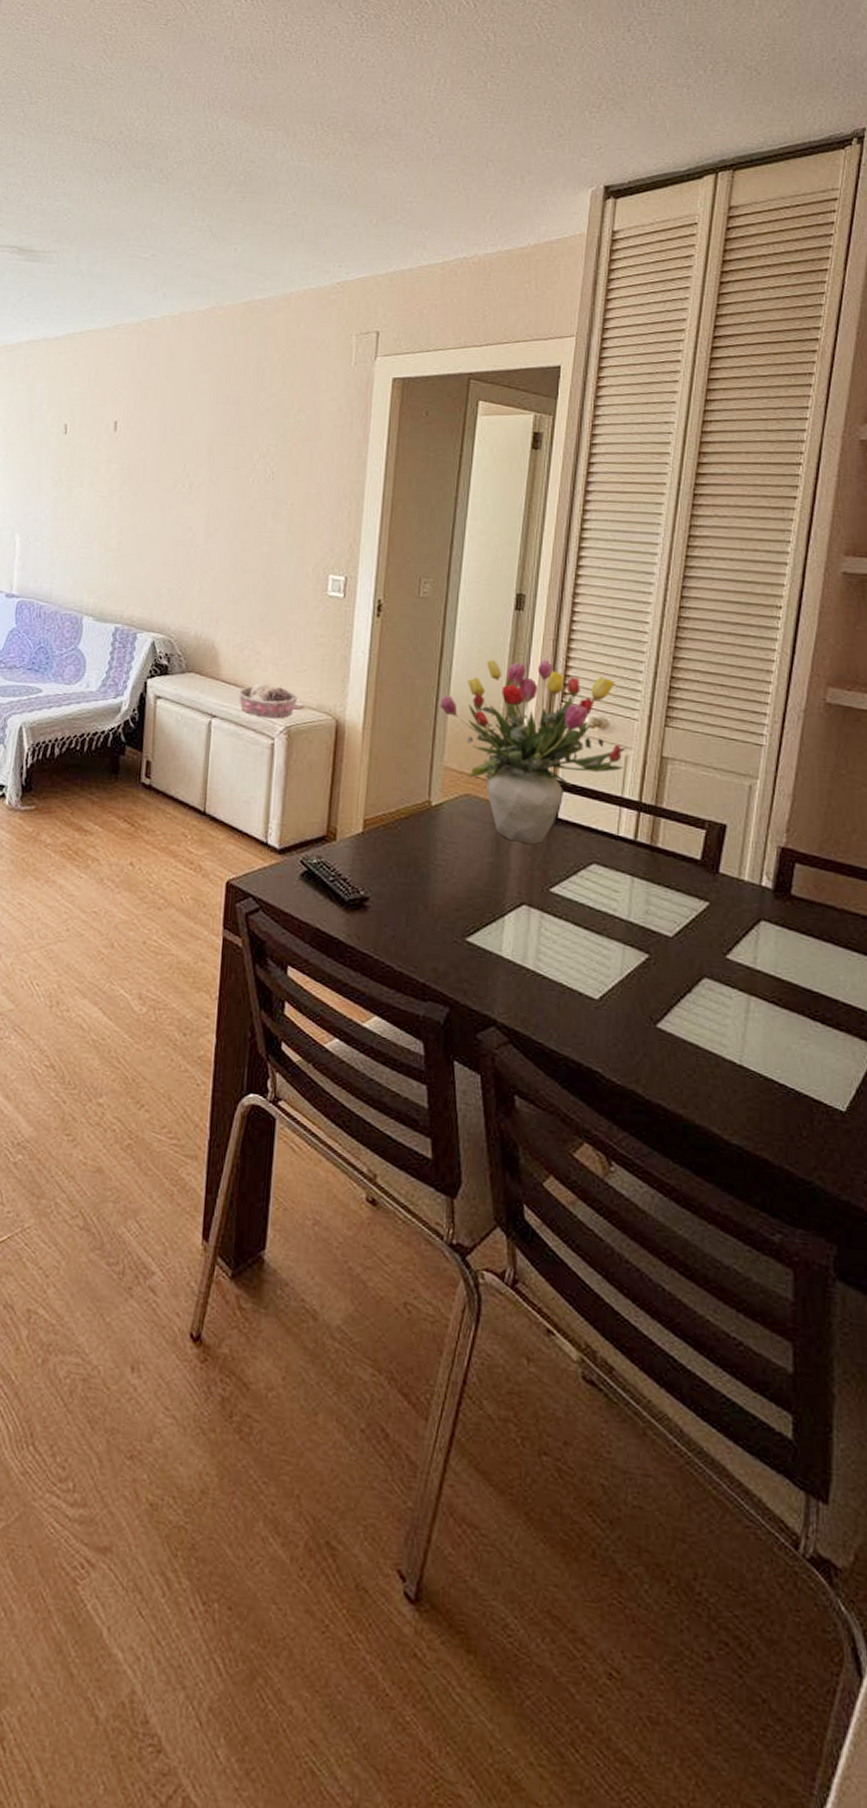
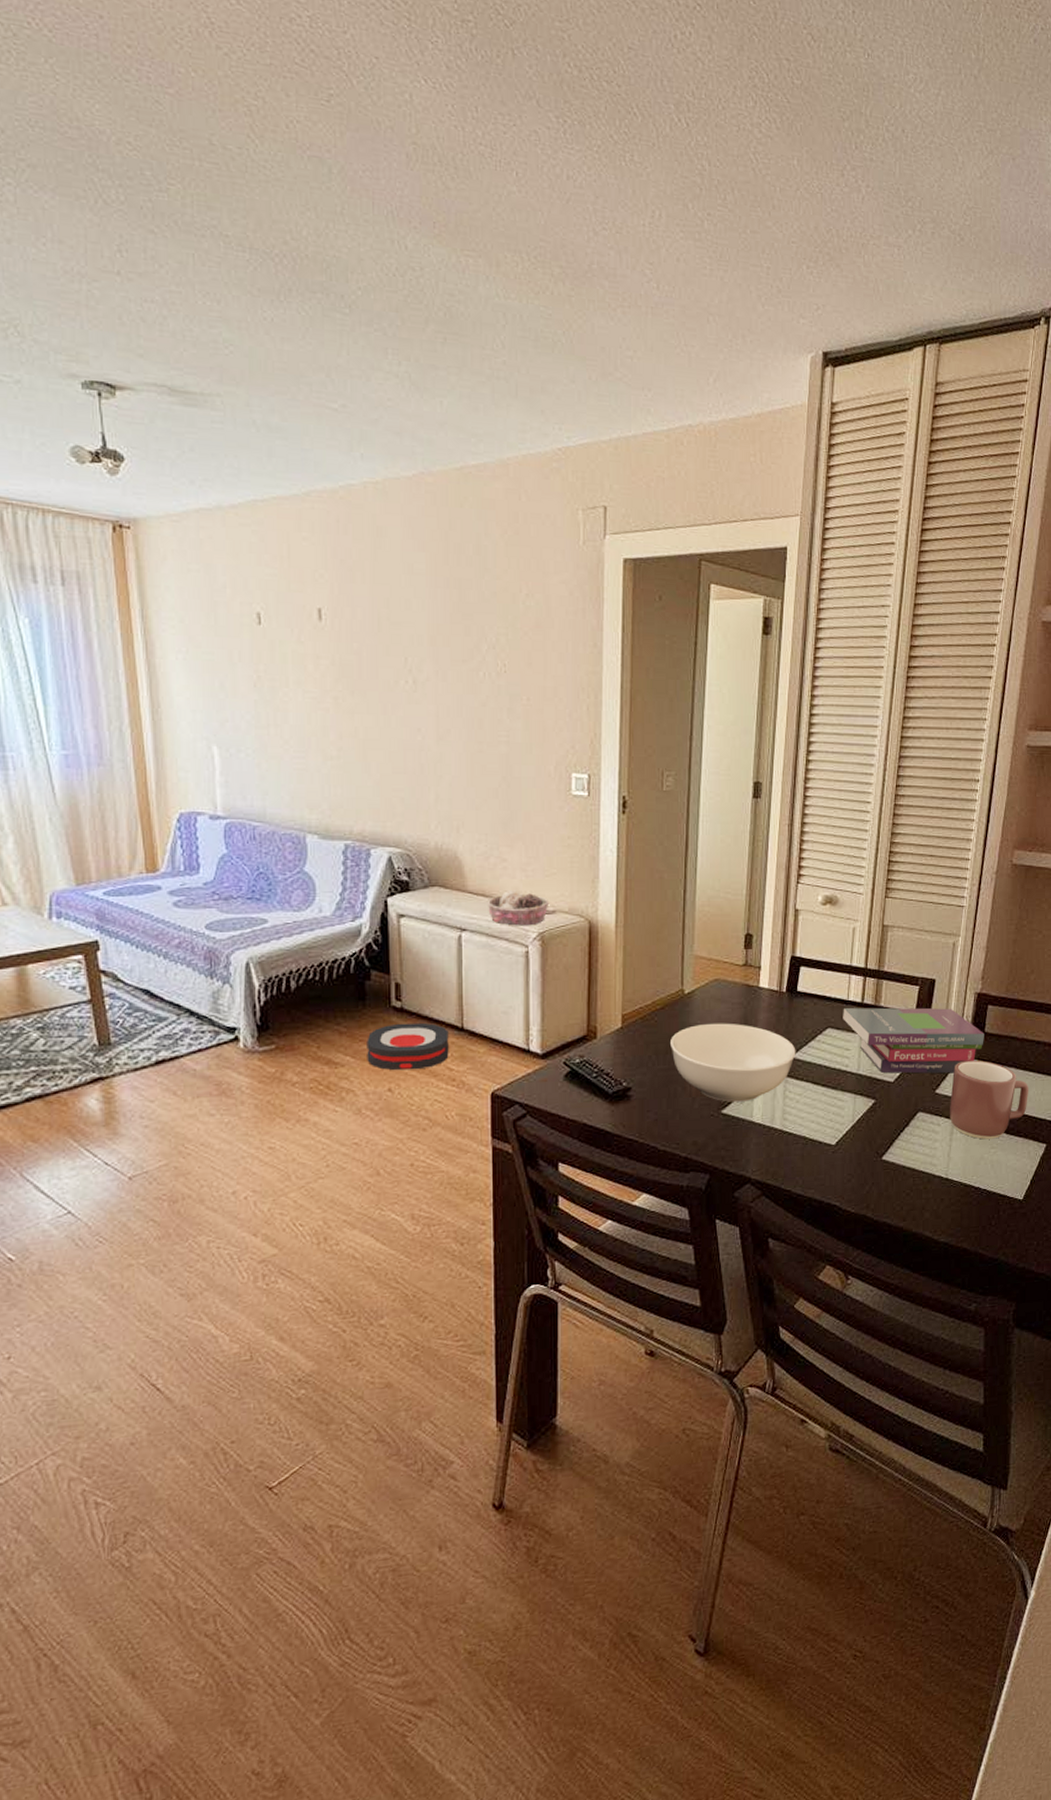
robot vacuum: none [113,799,191,848] -> present [367,1022,449,1071]
bowl: none [413,840,555,933] -> present [671,1023,796,1102]
flower arrangement: present [439,659,627,844] -> none [687,844,854,1018]
books: none [611,844,791,939] -> present [843,1007,984,1074]
mug: none [744,924,853,1028] -> present [949,1060,1029,1140]

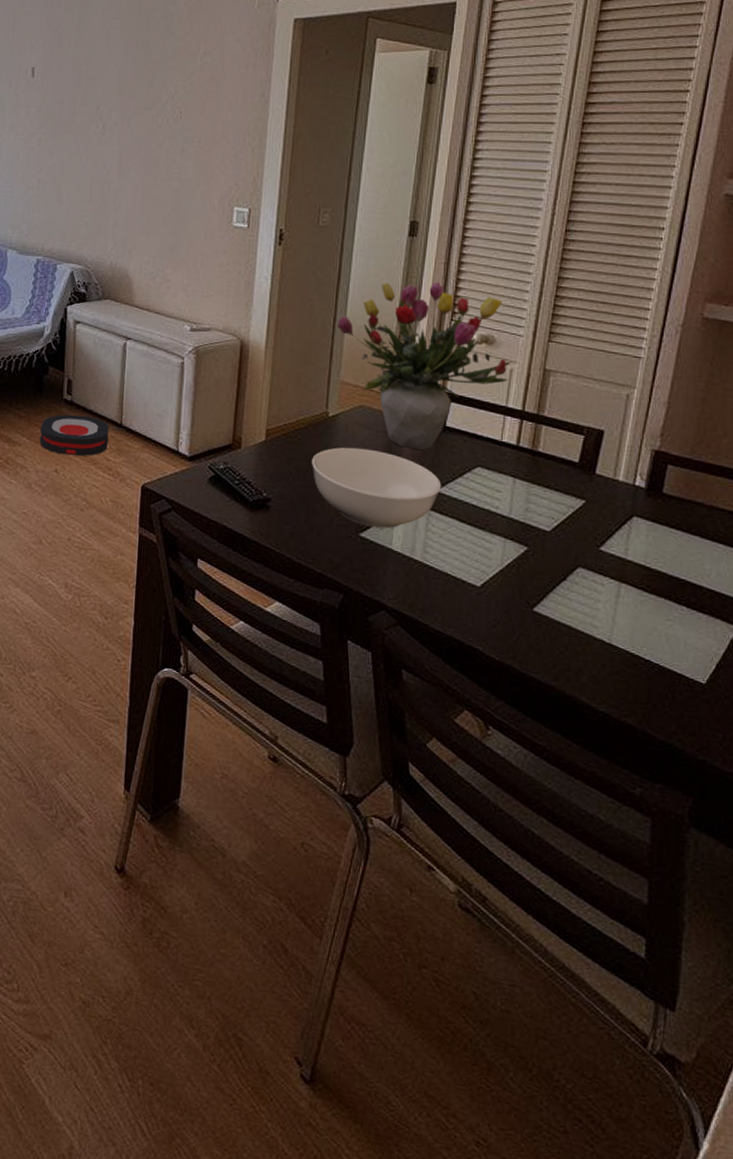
decorative basket: present [487,891,550,926] -> none [150,307,206,340]
flower arrangement: none [687,844,854,1018] -> present [337,281,512,450]
books: present [843,1007,984,1074] -> none [495,449,662,532]
mug: present [949,1060,1029,1140] -> none [615,520,718,611]

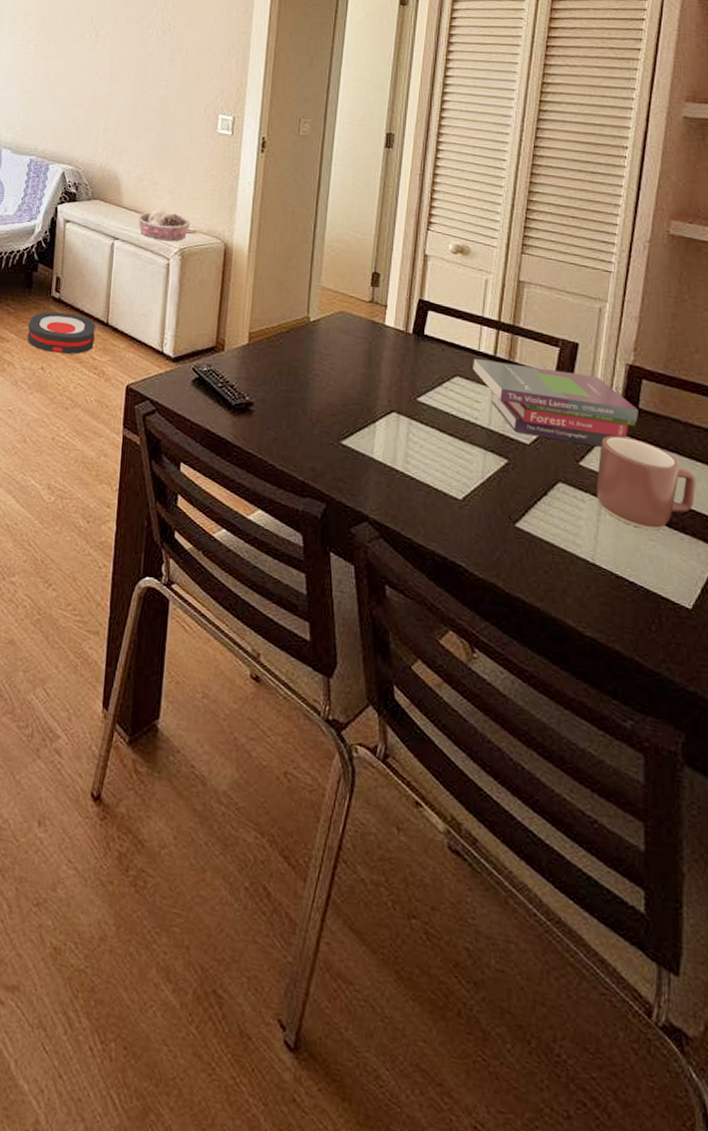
decorative basket: none [150,307,206,340] -> present [137,209,191,242]
bowl: present [312,447,442,529] -> none [294,352,422,437]
flower arrangement: present [337,281,512,450] -> none [317,191,487,358]
books: none [495,449,662,532] -> present [473,359,638,447]
mug: none [615,520,718,611] -> present [595,435,697,531]

